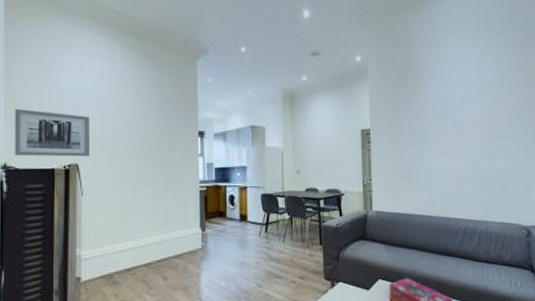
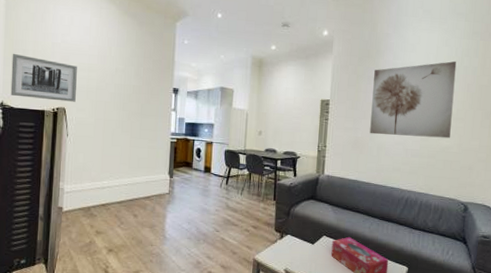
wall art: none [415,76,503,162] -> present [369,61,457,139]

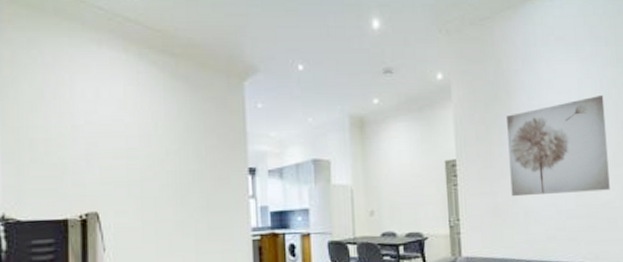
wall art: present [10,53,77,102] -> none [13,145,112,205]

